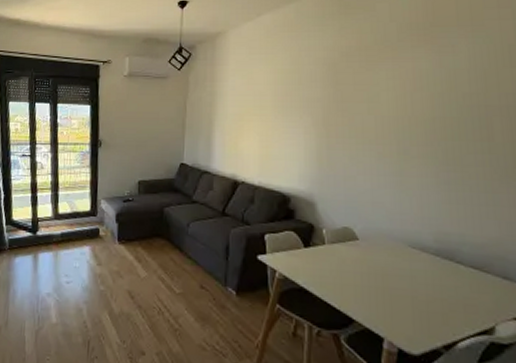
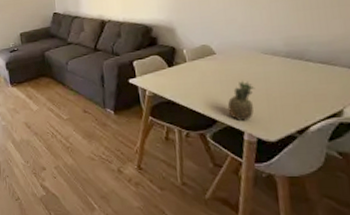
fruit: none [367,275,400,326] -> present [227,80,255,122]

